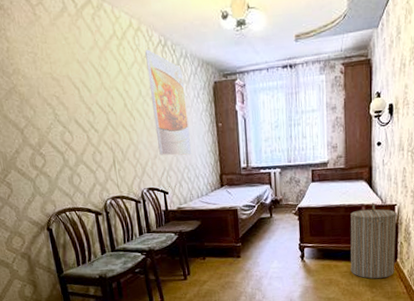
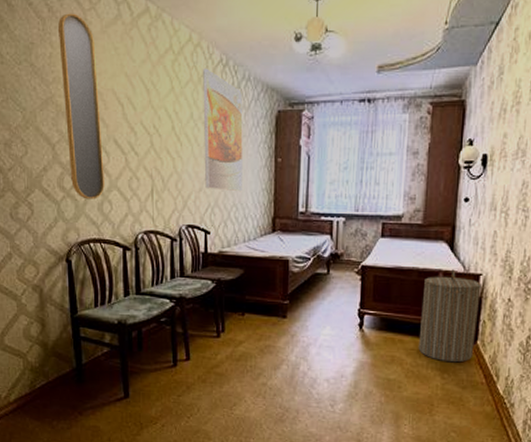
home mirror: none [10,9,72,175] -> present [57,13,104,200]

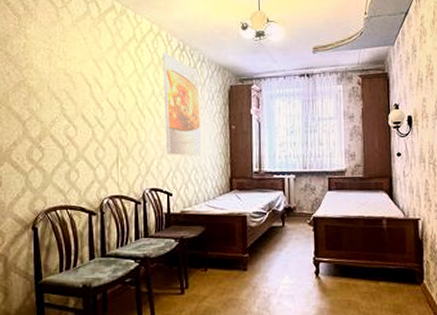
home mirror: present [57,13,104,200] -> none [32,10,72,170]
laundry hamper: present [418,269,481,363] -> none [370,216,422,303]

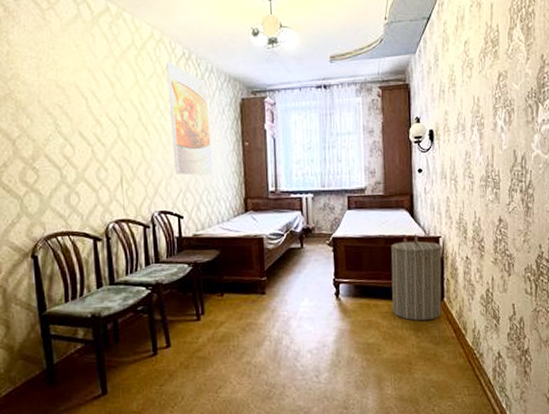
laundry hamper: none [370,216,422,303] -> present [391,234,442,321]

